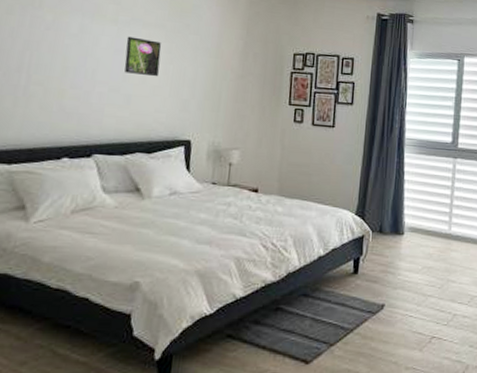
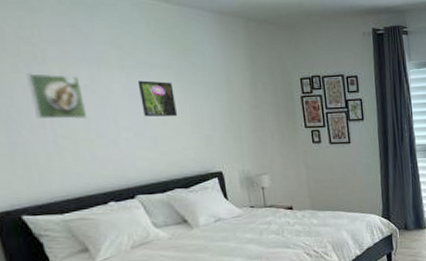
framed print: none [15,16,70,69] -> present [27,73,88,120]

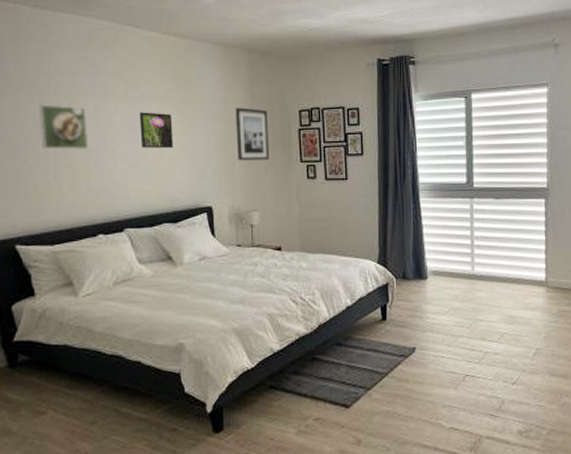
wall art: none [237,75,275,128] -> present [236,107,269,161]

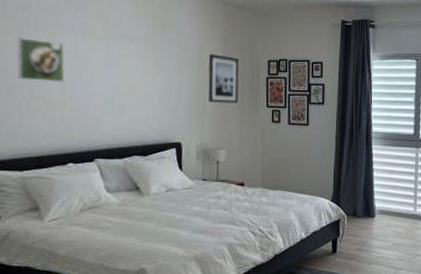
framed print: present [139,112,174,149] -> none [116,51,149,87]

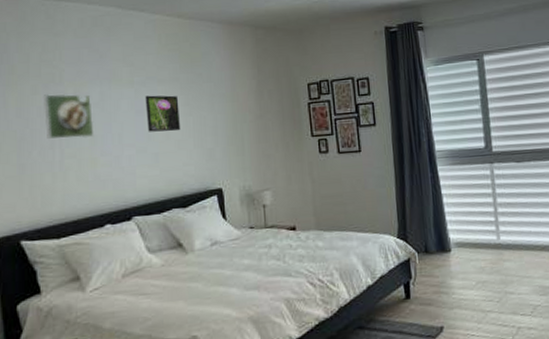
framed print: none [116,51,149,87] -> present [145,95,181,132]
wall art: present [208,54,239,104] -> none [243,84,279,139]

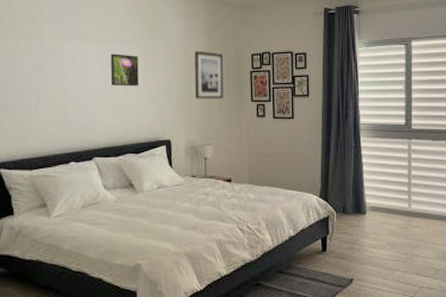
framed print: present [44,93,94,140] -> none [25,46,66,87]
wall art: none [243,84,279,139] -> present [194,51,224,99]

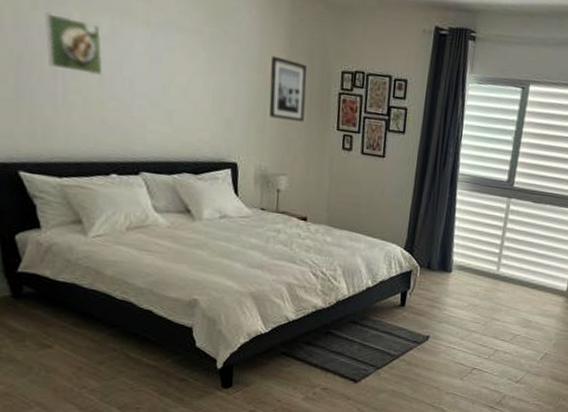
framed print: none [25,46,66,87] -> present [45,13,103,77]
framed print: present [110,54,140,87] -> none [161,42,200,92]

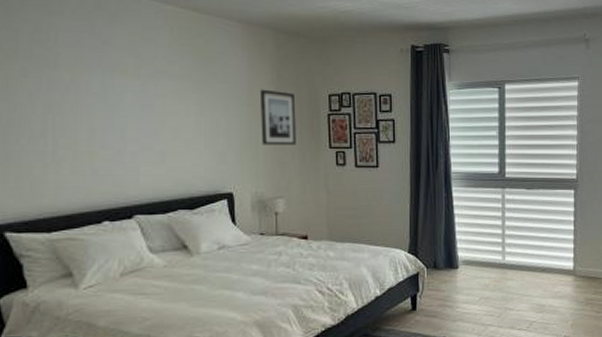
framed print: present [45,13,103,77] -> none [35,78,94,130]

